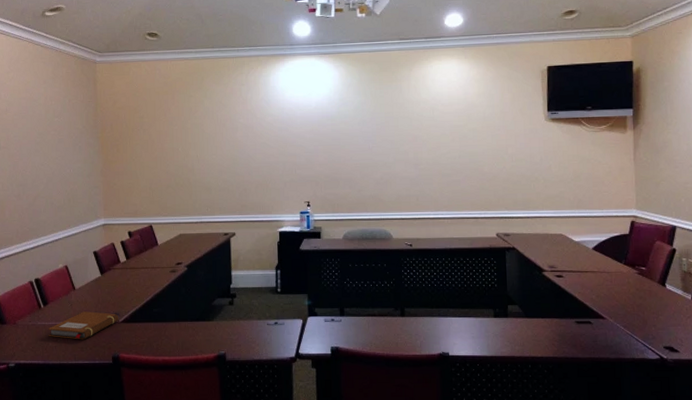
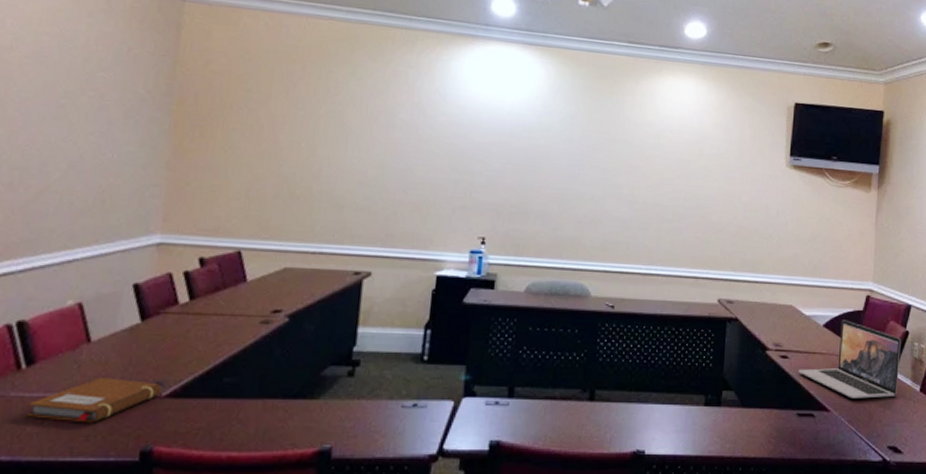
laptop: none [573,243,669,308] -> present [798,319,901,399]

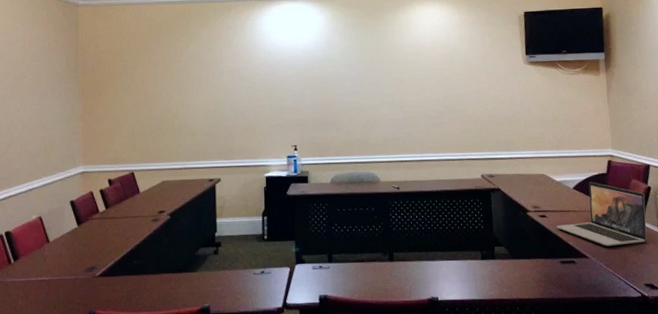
notebook: present [26,378,163,423] -> none [18,265,96,297]

